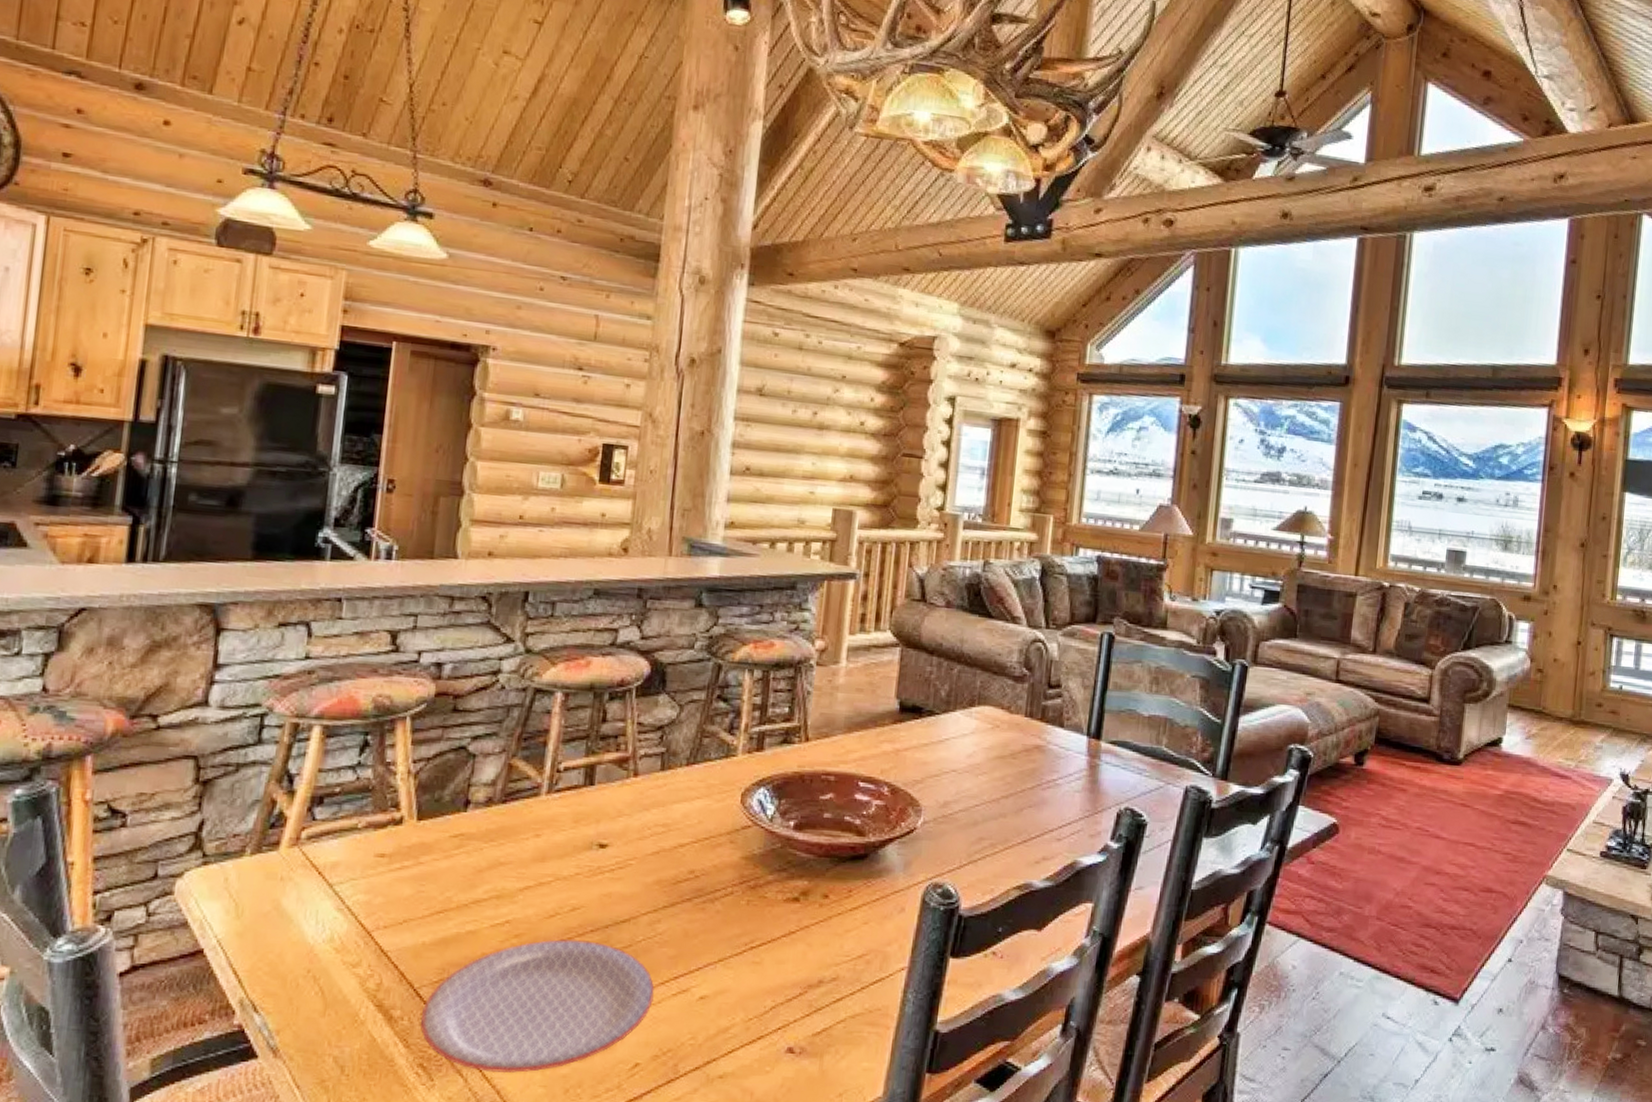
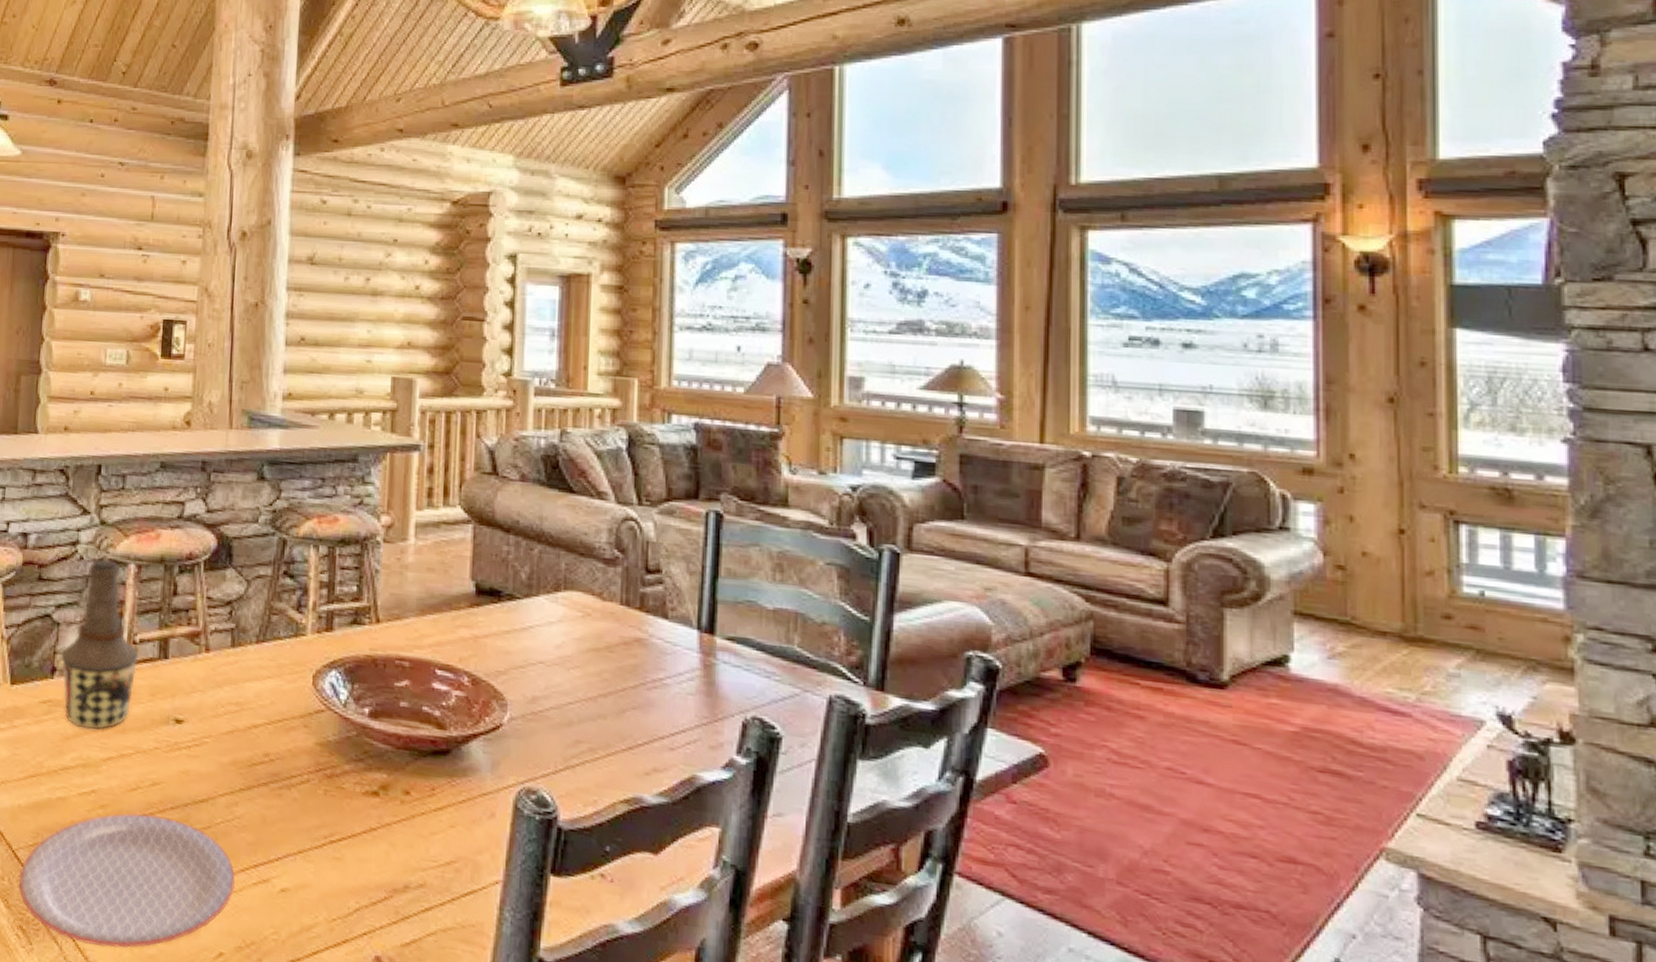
bottle: none [475,687,564,861] -> present [60,558,140,731]

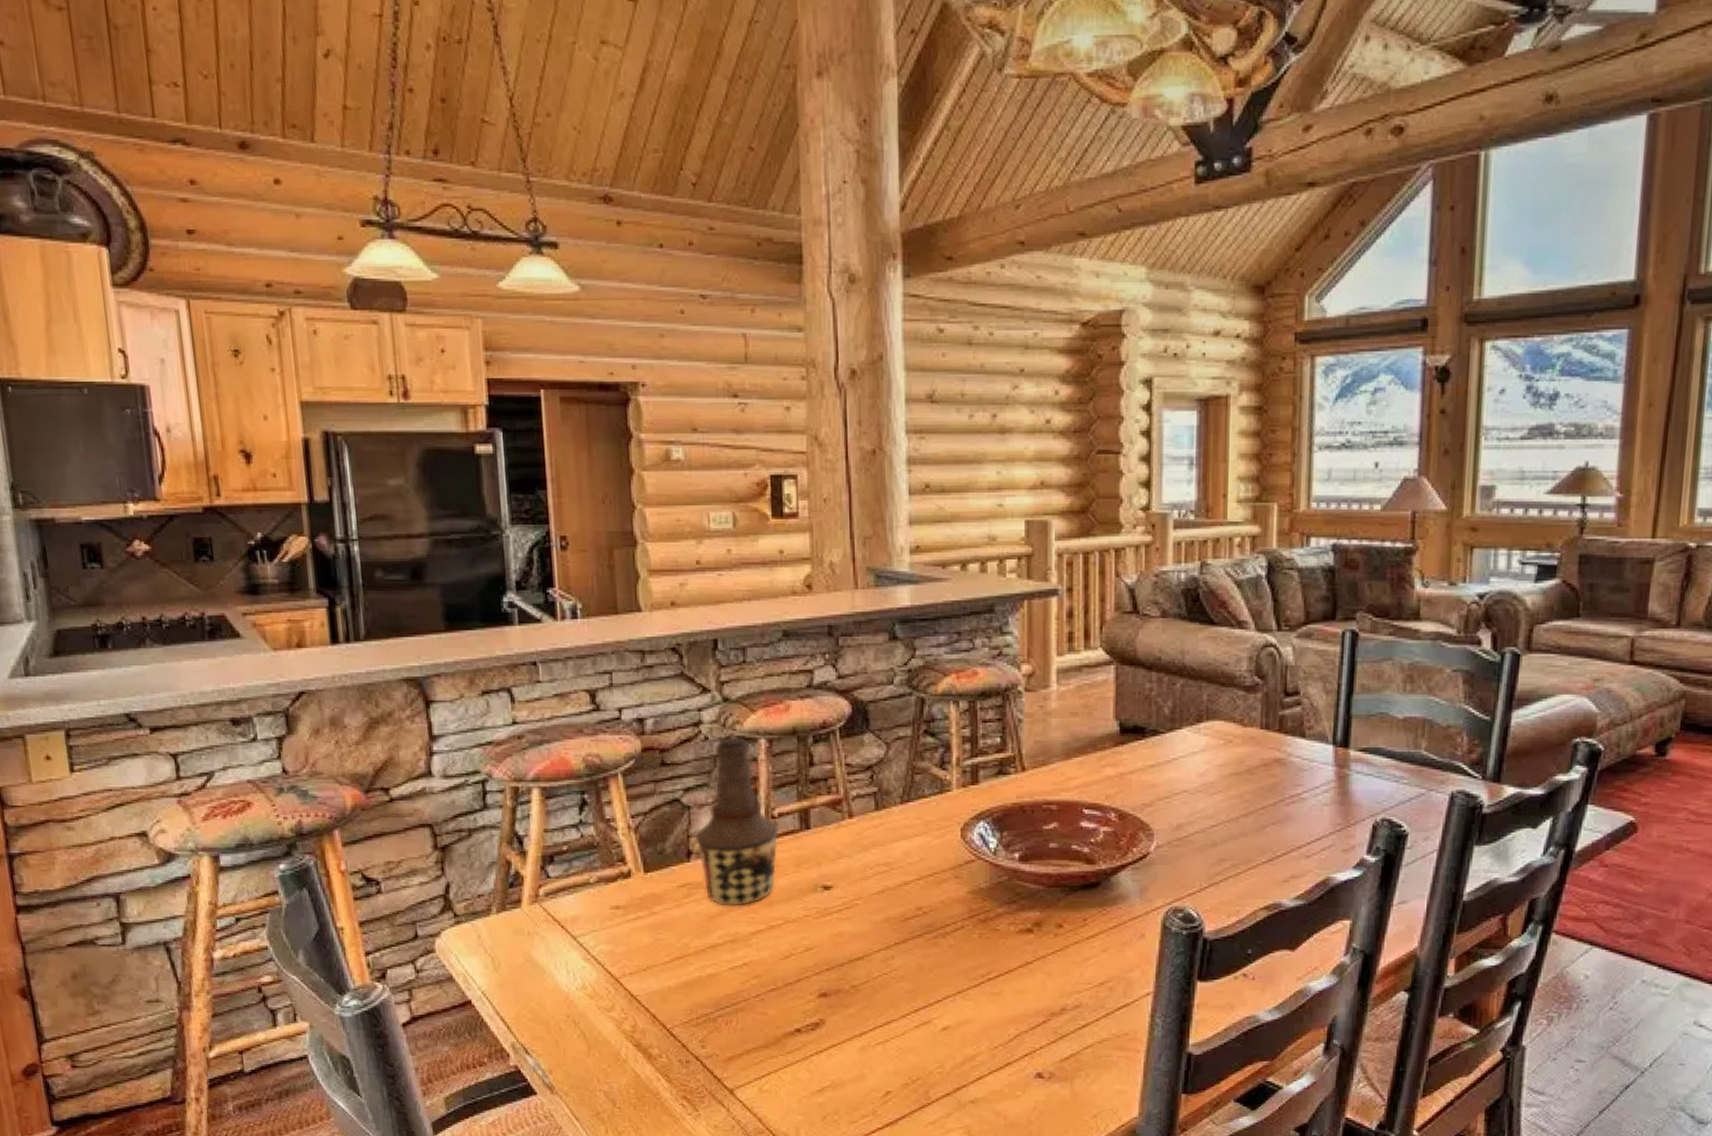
plate: present [18,813,235,948] -> none [677,978,897,1103]

